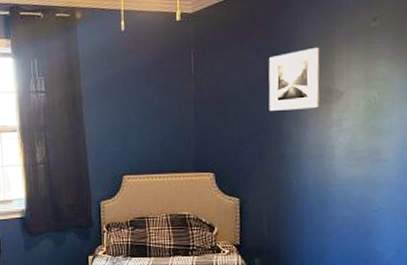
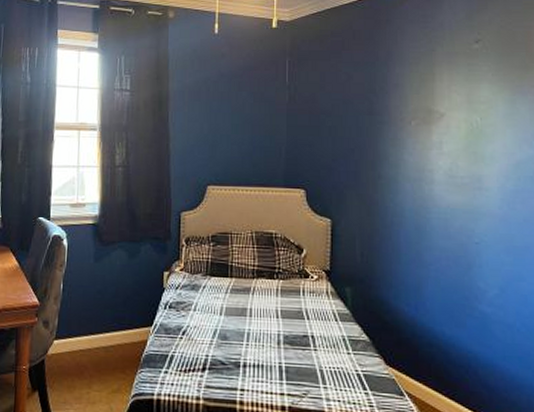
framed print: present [268,48,320,111] -> none [365,66,420,129]

